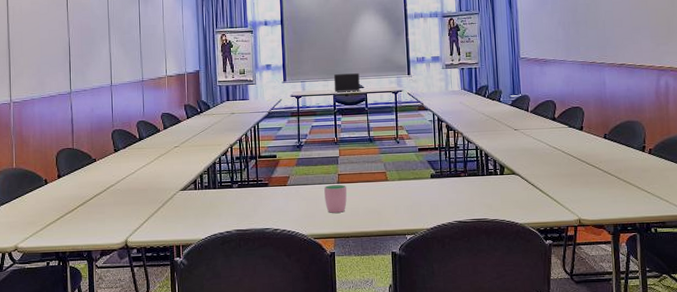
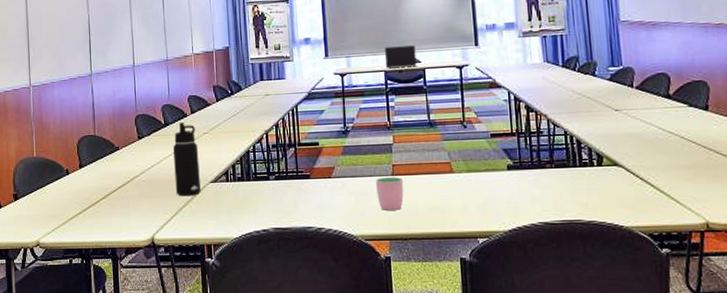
water bottle: none [147,136,171,203] -> present [173,121,201,196]

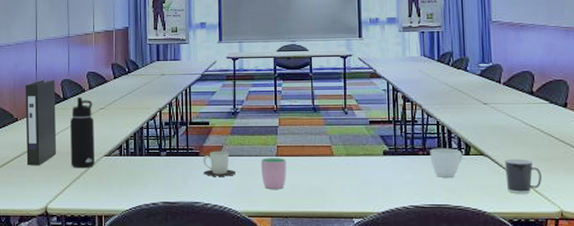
binder: none [124,105,161,196] -> present [25,79,57,166]
cup: none [314,172,349,199] -> present [203,151,236,176]
laptop computer: present [384,45,417,69] -> none [274,34,304,55]
cup: none [558,159,595,191] -> present [430,148,463,177]
mug: none [641,168,684,205] -> present [505,160,543,193]

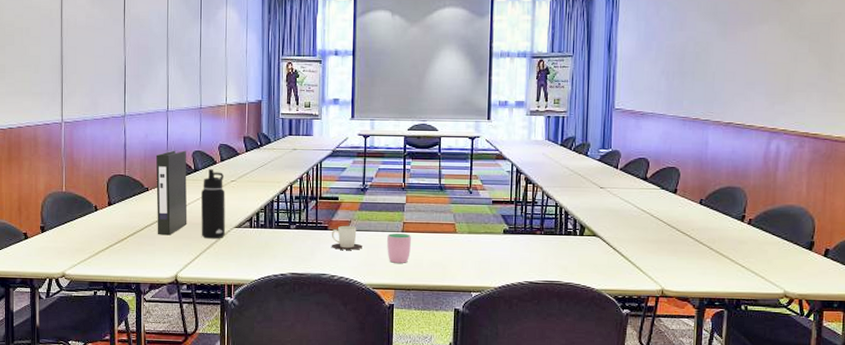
cup: present [430,148,463,177] -> none [547,228,577,256]
mug: present [505,160,543,193] -> none [614,241,648,273]

